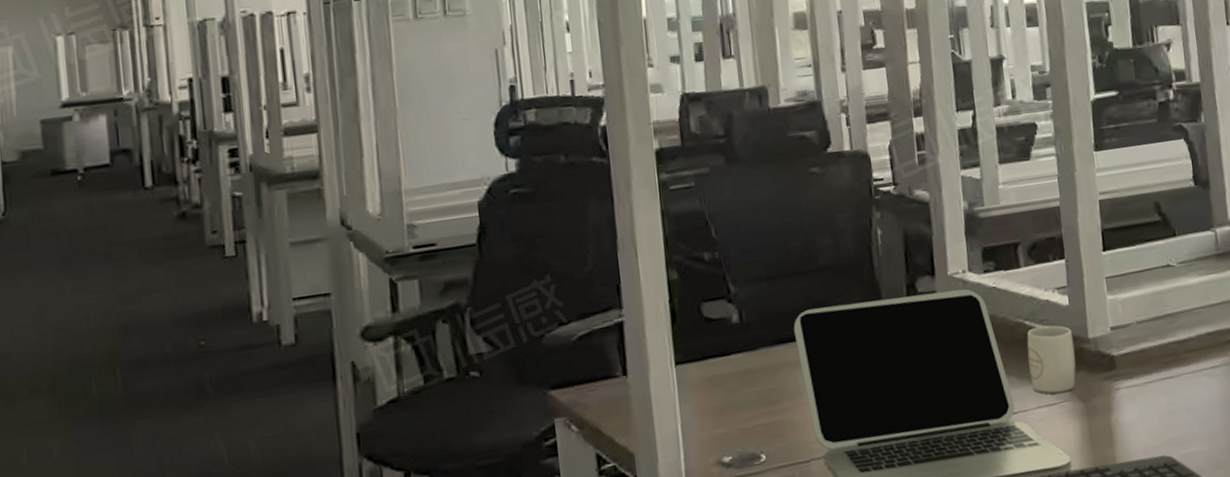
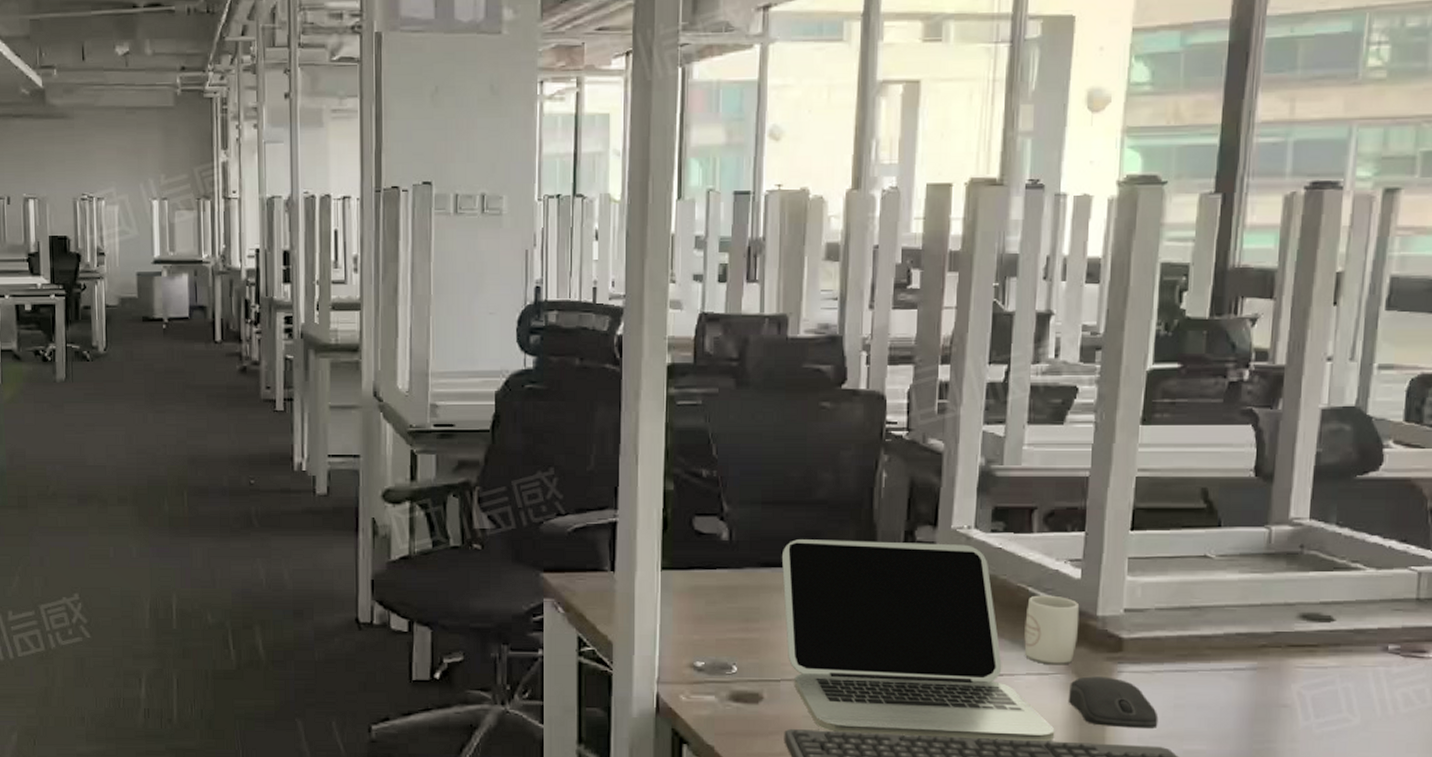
computer mouse: none [1076,396,1158,446] -> present [1069,676,1159,728]

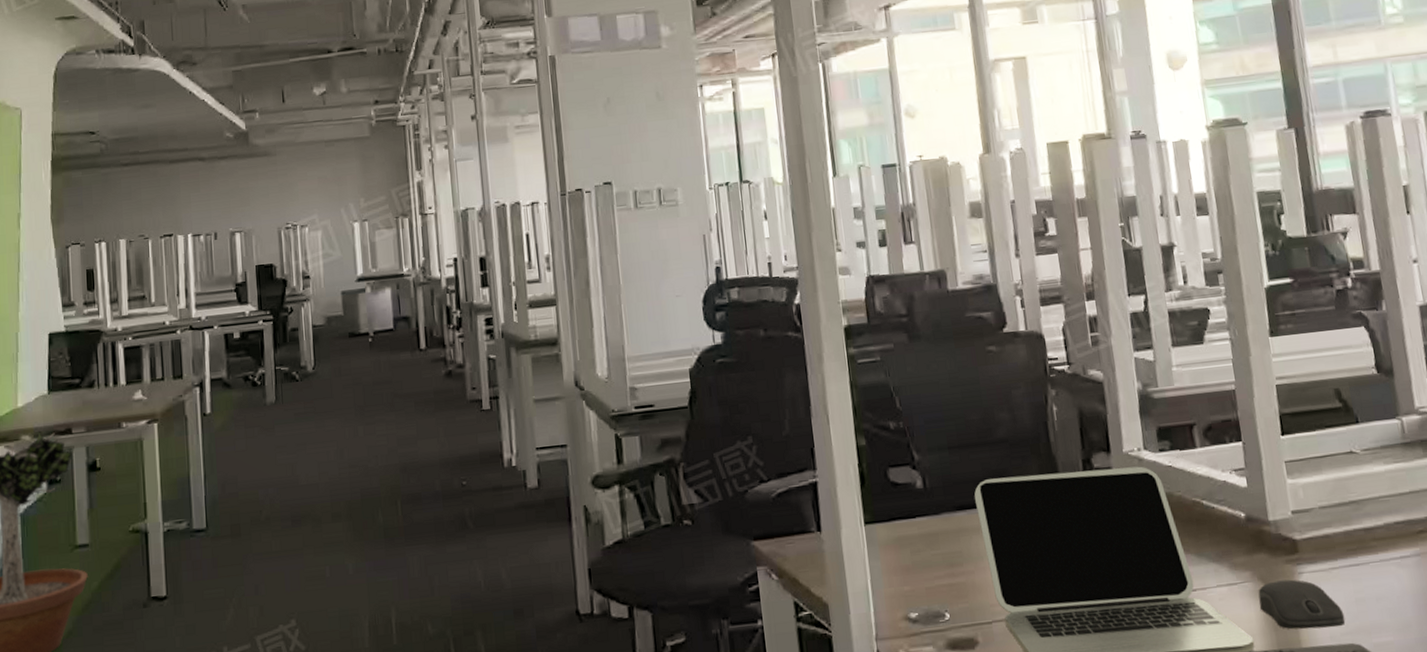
mug: present [1024,595,1080,665] -> none [1204,505,1257,575]

